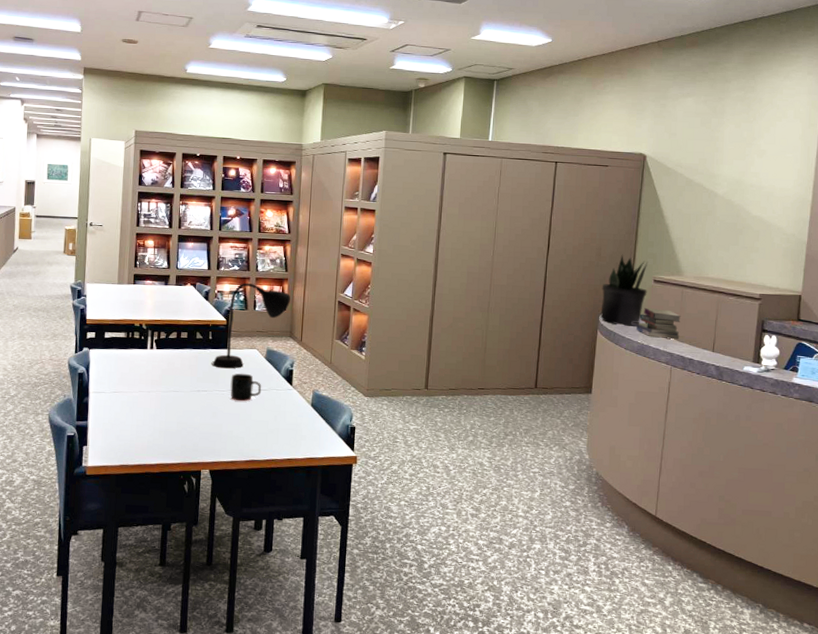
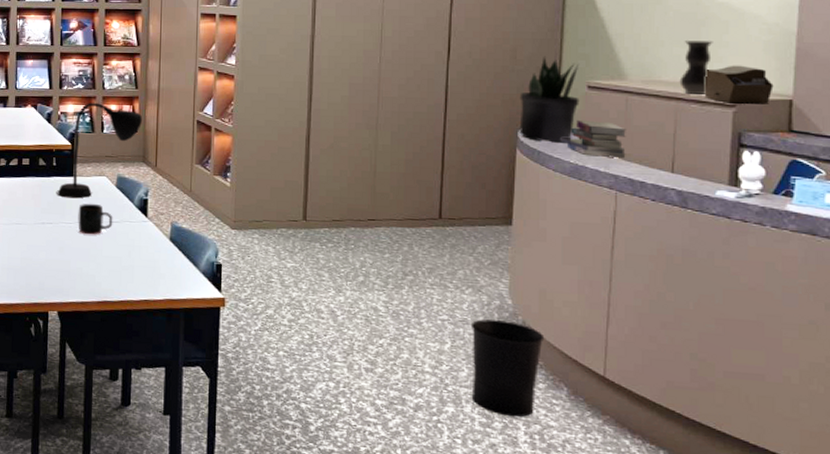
waste bin: none [555,471,613,551] -> present [470,319,545,417]
vase: none [721,245,747,289] -> present [679,41,713,94]
sewing box: none [739,266,789,298] -> present [704,65,774,104]

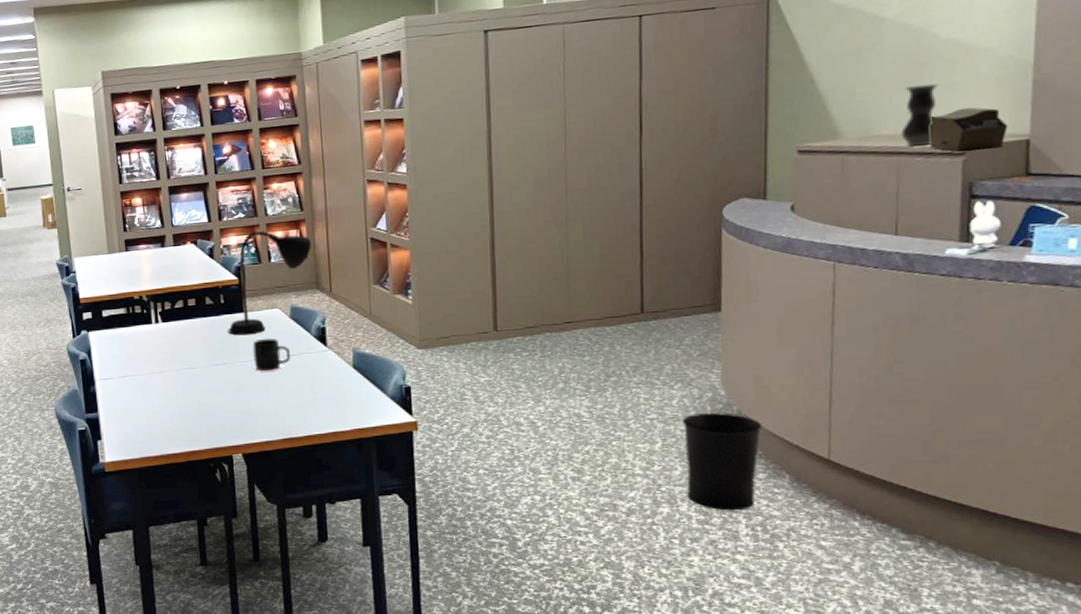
planter: present [519,56,580,143] -> none [722,123,790,218]
books: present [560,119,626,159] -> none [770,187,844,227]

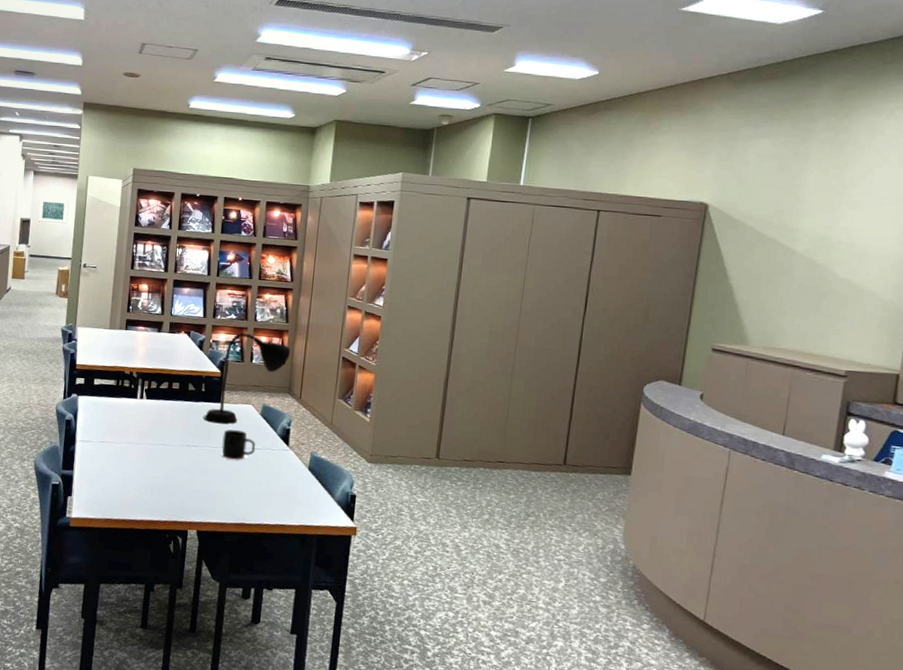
waste bin: present [681,413,763,511] -> none [581,561,652,654]
vase: present [901,84,938,147] -> none [797,312,832,364]
sewing box: present [929,107,1008,152] -> none [819,338,884,377]

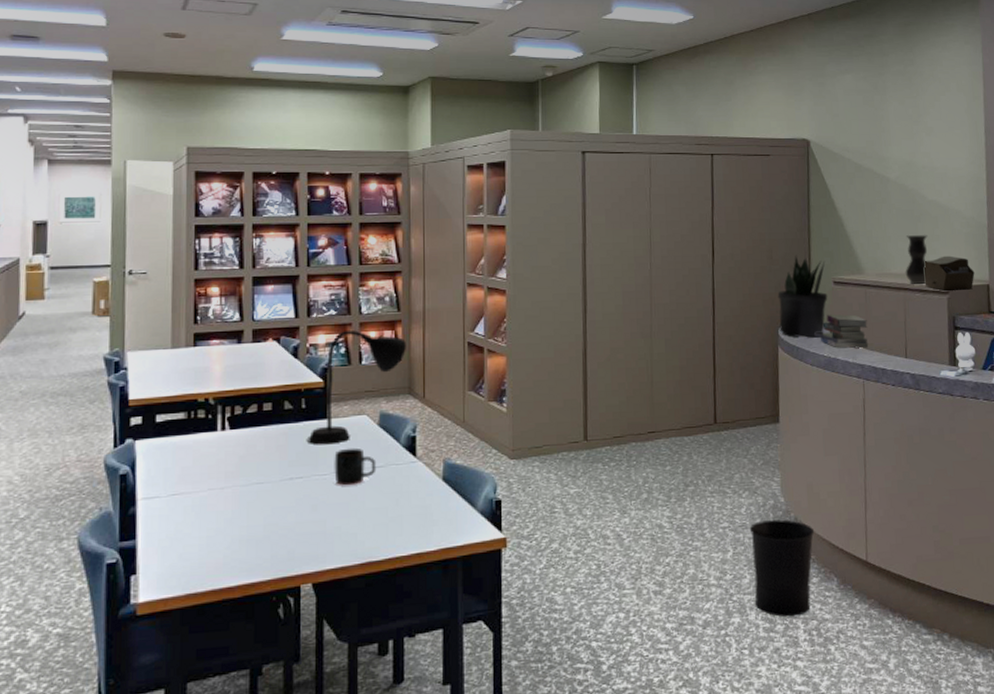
waste bin: none [581,561,652,654] -> present [749,519,815,617]
planter: none [645,317,706,401] -> present [777,255,828,338]
books: none [682,379,744,419] -> present [814,314,869,349]
vase: none [797,312,832,364] -> present [905,235,928,284]
sewing box: none [819,338,884,377] -> present [924,255,975,291]

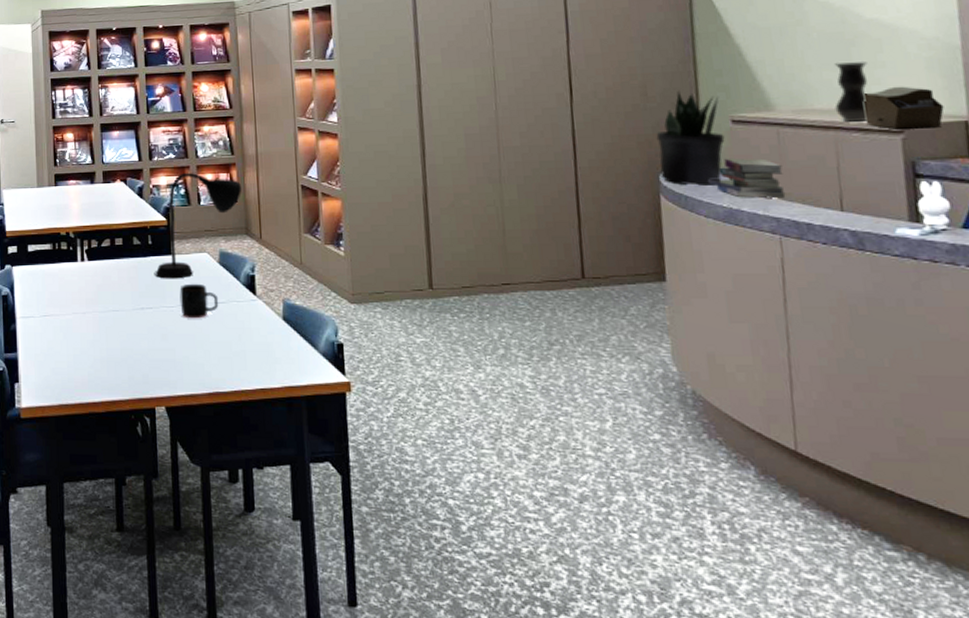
waste bin: present [749,519,815,617] -> none [632,391,721,504]

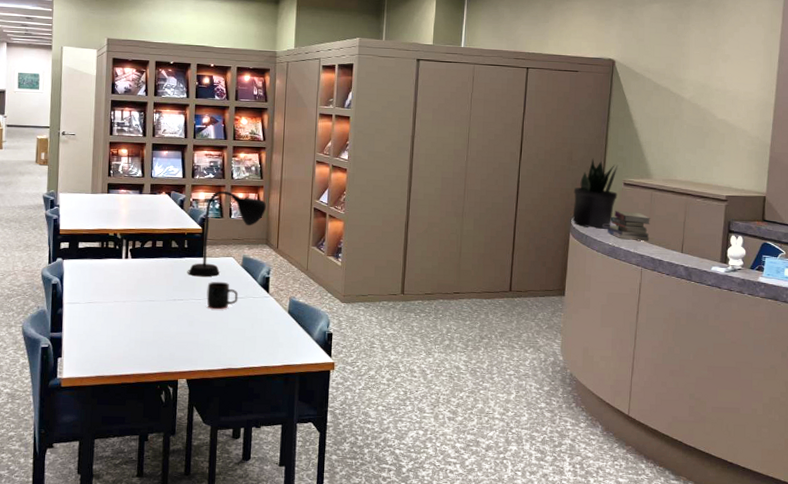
vase: present [833,62,868,122] -> none [689,148,714,191]
sewing box: present [863,86,944,129] -> none [706,168,754,200]

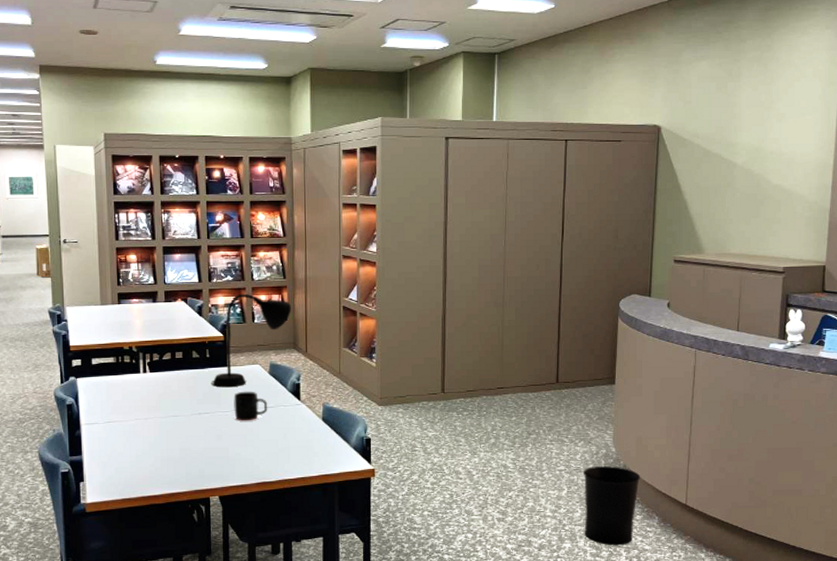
waste bin: none [531,373,586,451] -> present [583,466,641,546]
planter: present [572,158,618,229] -> none [620,235,668,311]
books: present [602,210,650,242] -> none [653,289,703,322]

